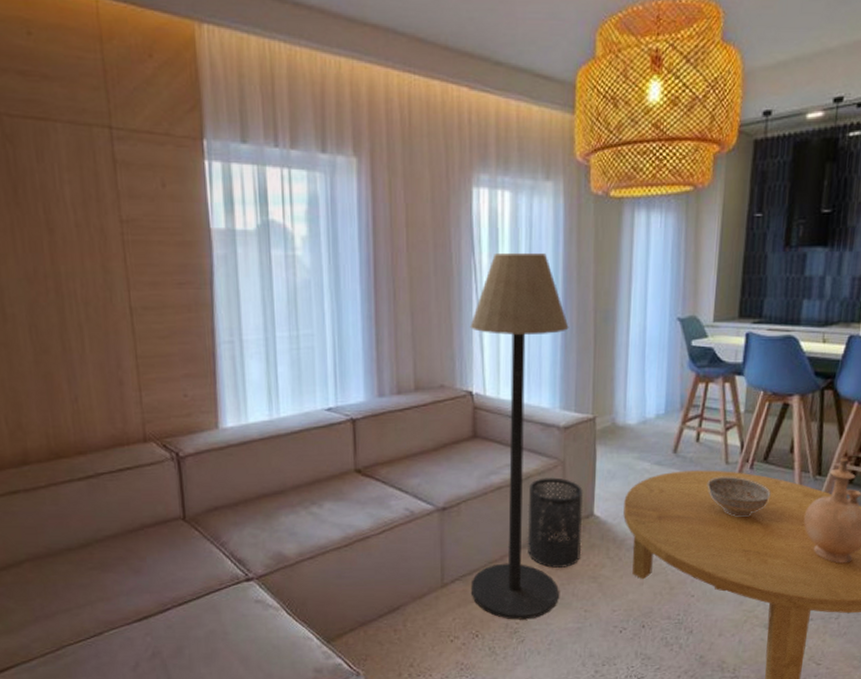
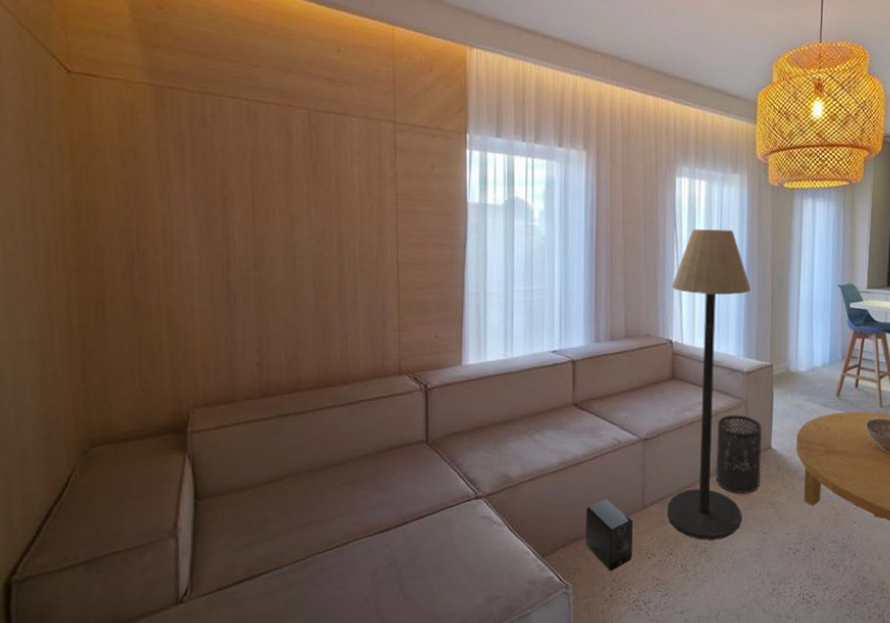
speaker: none [376,576,433,656] -> present [585,498,634,571]

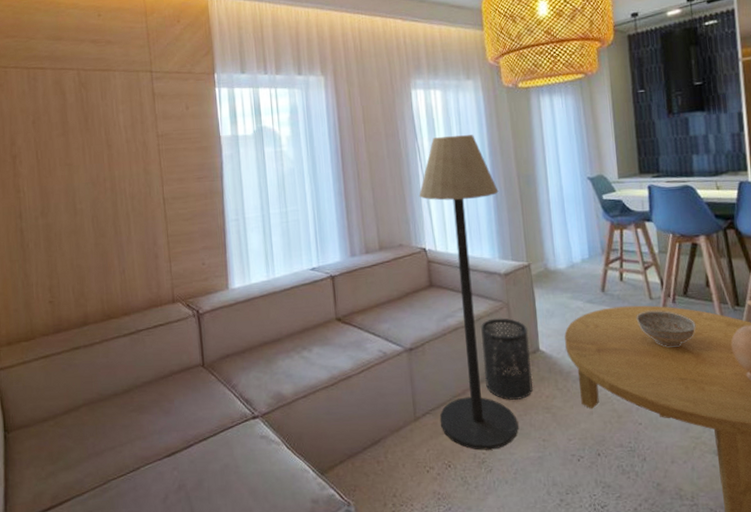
speaker: present [585,498,634,571] -> none [359,411,411,486]

